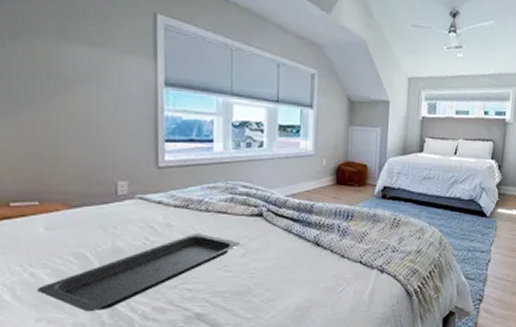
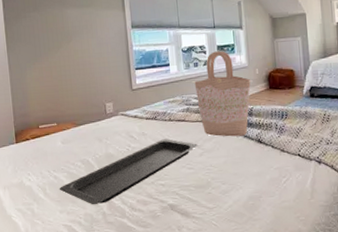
shopping bag: none [241,131,318,237] -> present [192,51,253,137]

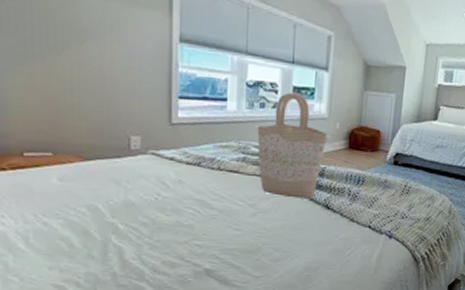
serving tray: present [59,139,198,205] -> none [49,191,252,263]

